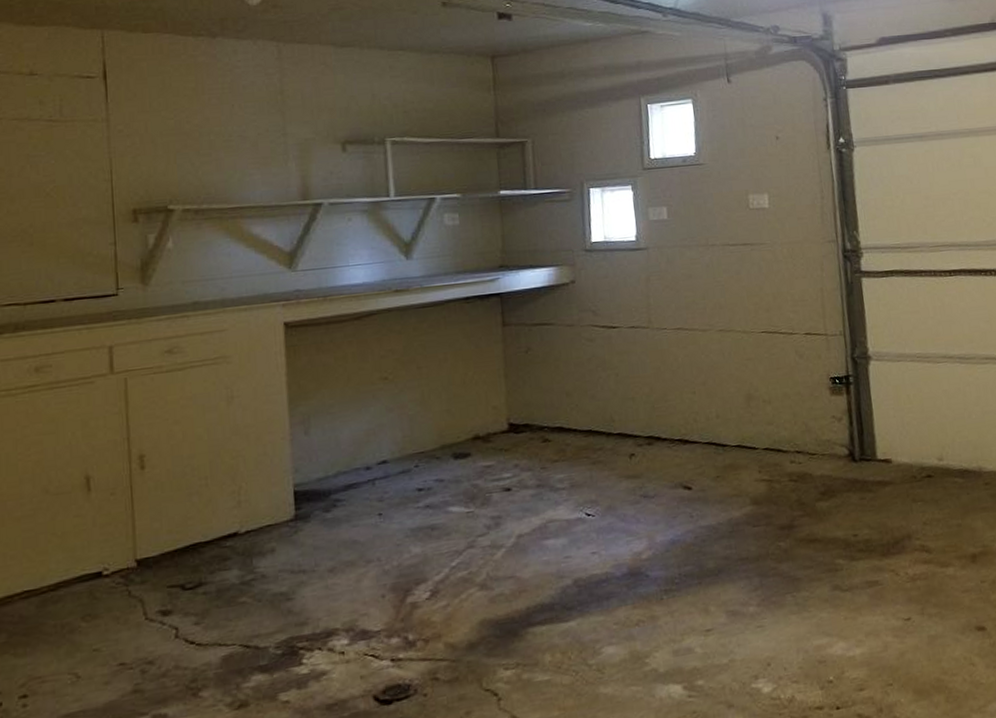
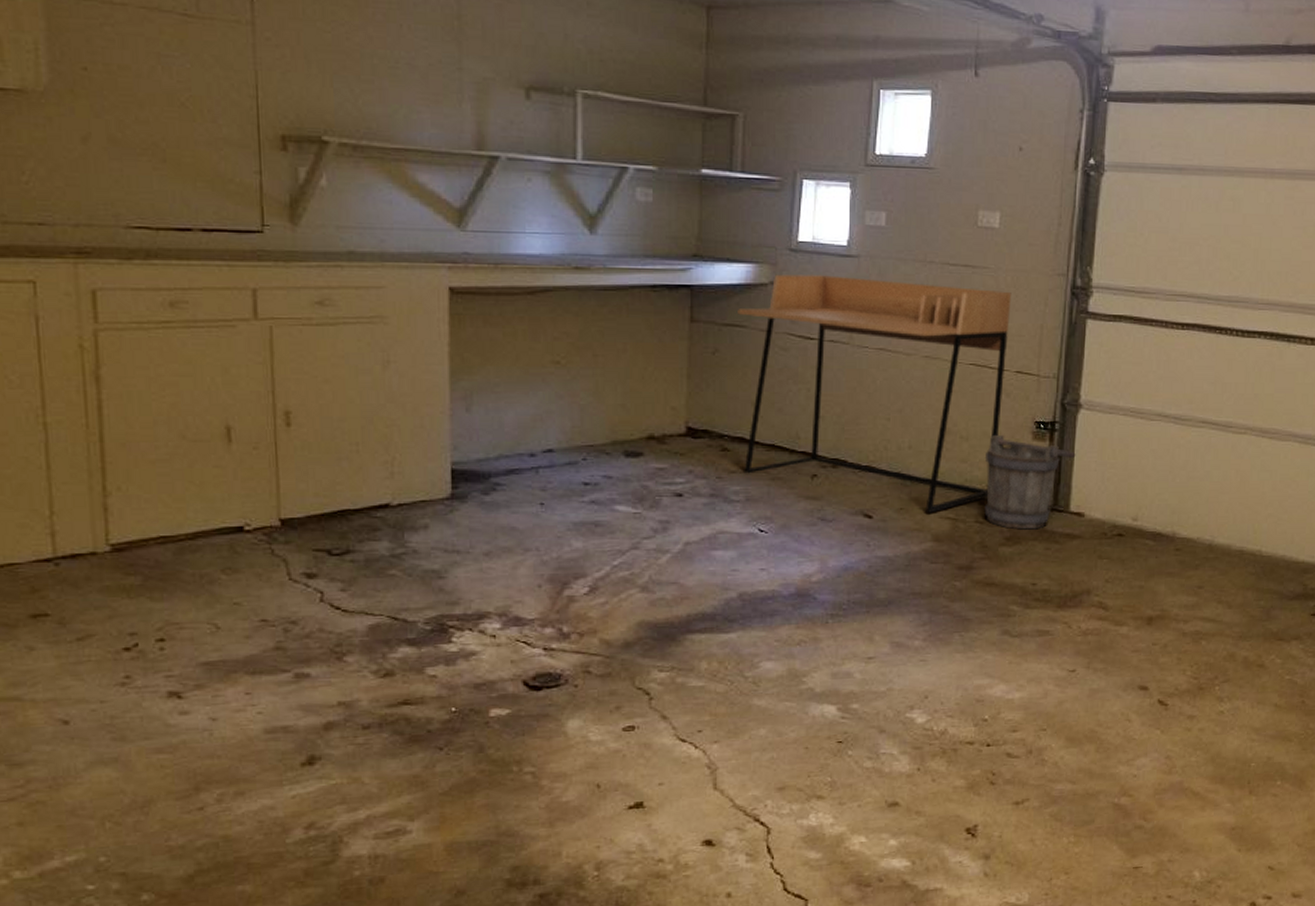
desk: none [544,262,798,478] -> present [738,274,1012,513]
bucket: none [788,393,874,484] -> present [984,434,1076,530]

